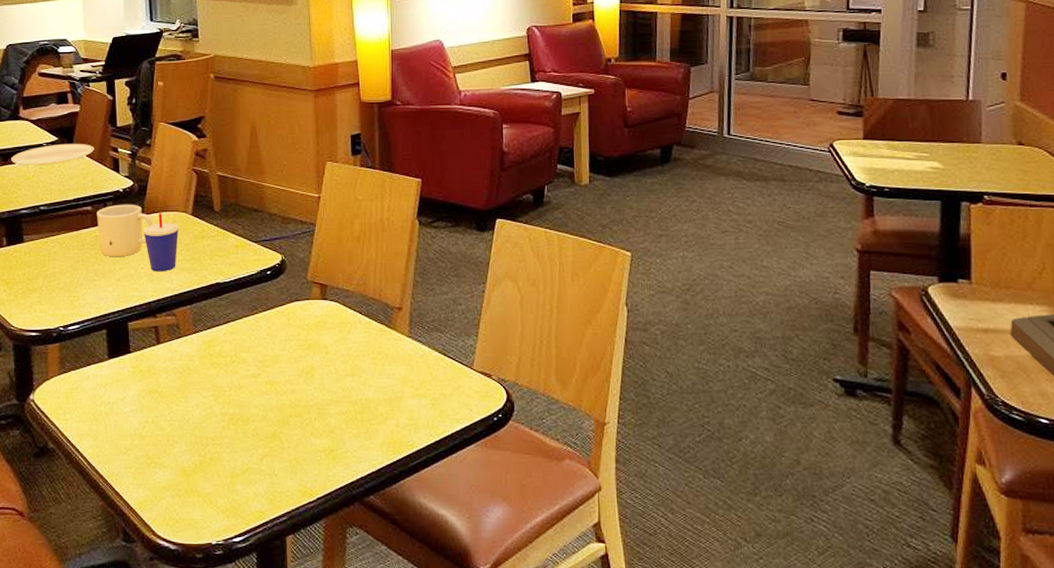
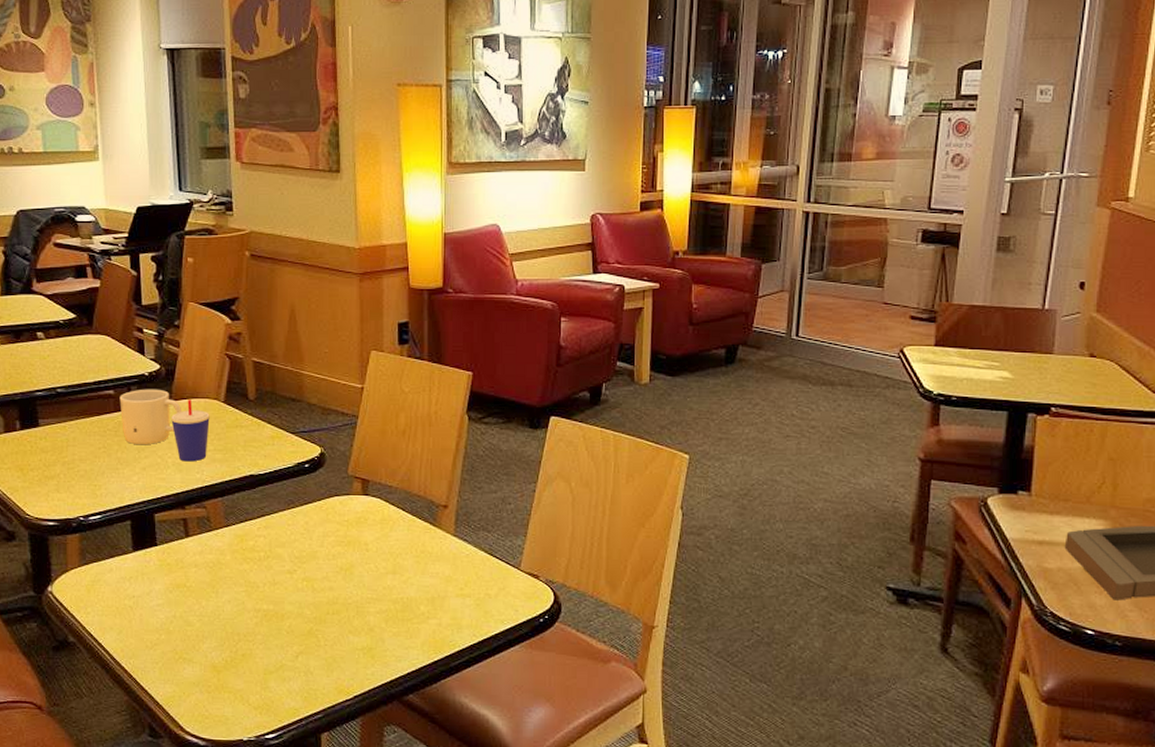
plate: present [11,143,94,166] -> none [24,321,116,344]

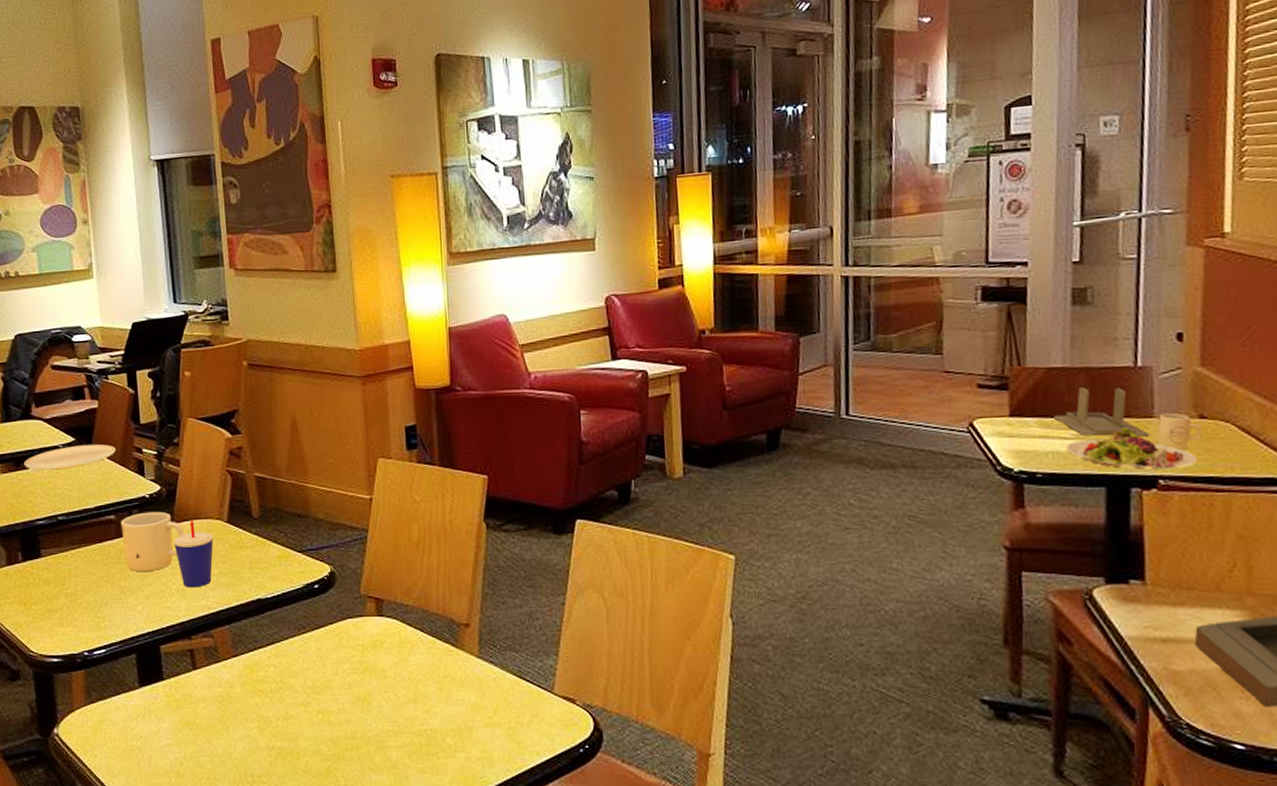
plate: none [24,321,116,344] -> present [24,444,116,471]
napkin holder: none [971,324,1048,370] -> present [1053,387,1149,437]
salad plate: none [978,361,1084,399] -> present [1065,427,1198,470]
mug: none [1054,350,1092,384] -> present [1156,412,1203,451]

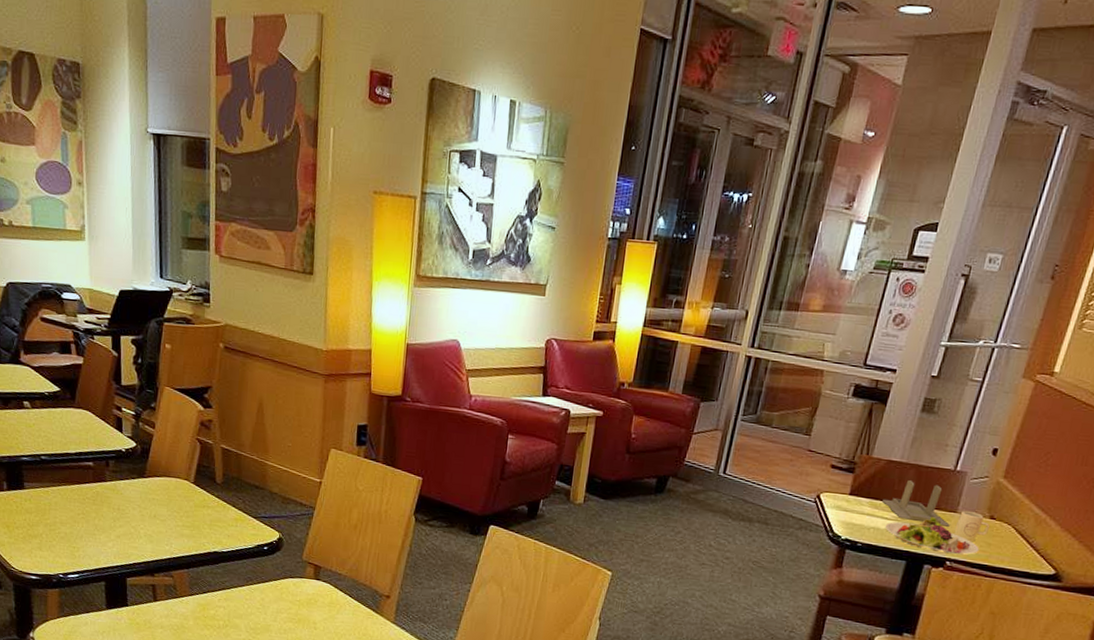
plate: present [24,444,116,471] -> none [12,395,97,416]
mug: present [121,511,185,572] -> none [98,464,155,515]
beverage cup: present [174,521,214,588] -> none [144,477,180,535]

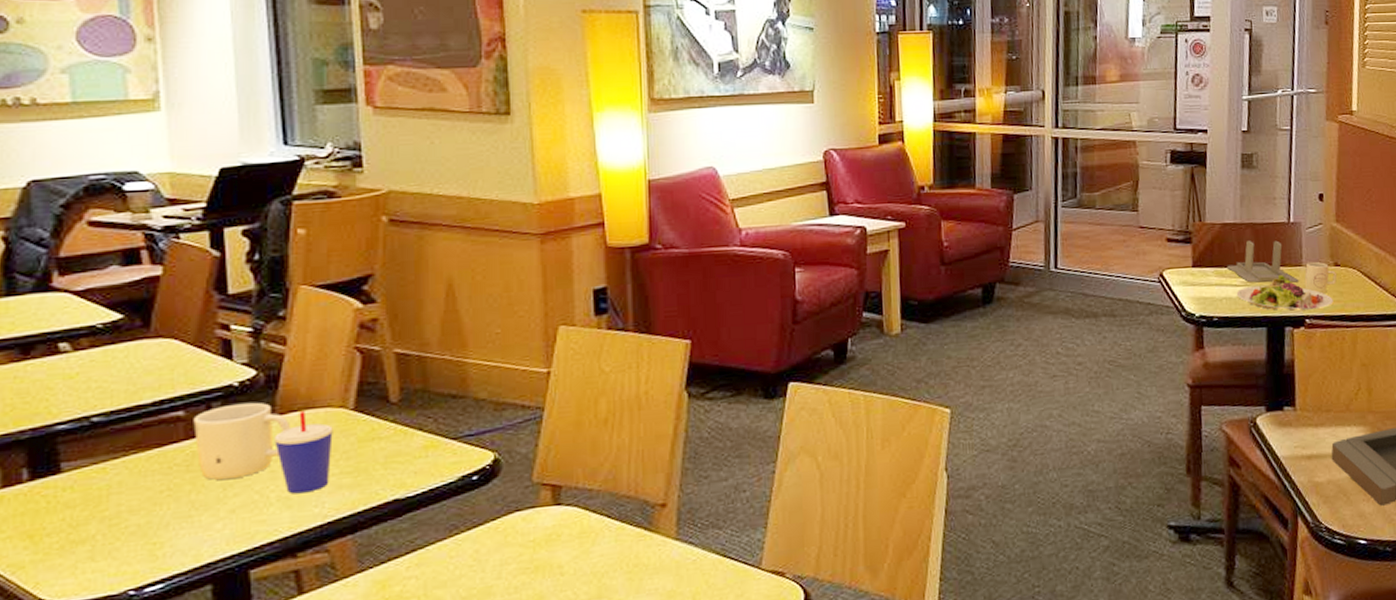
mug: none [98,464,155,515] -> present [193,402,292,480]
beverage cup: none [144,477,180,535] -> present [274,411,333,494]

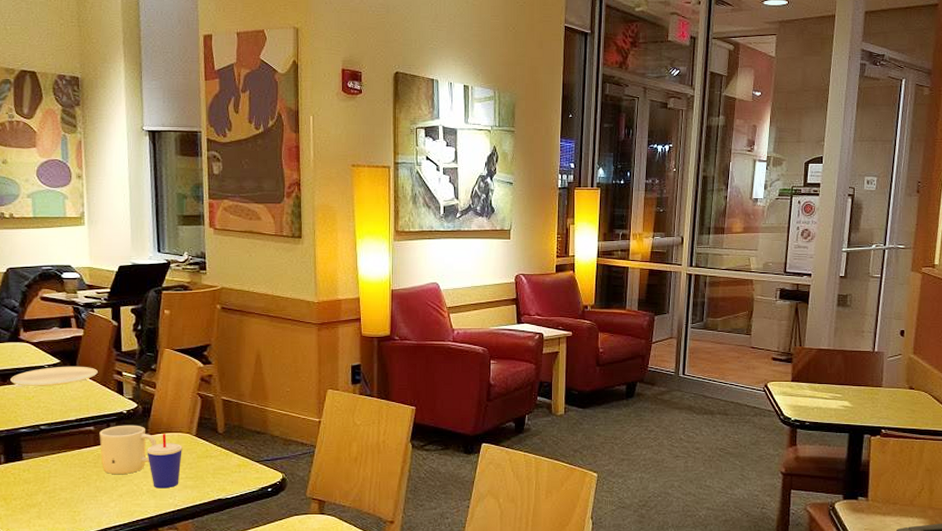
plate: none [37,321,188,359] -> present [10,366,98,386]
napkin holder: present [1227,240,1299,283] -> none [820,364,878,400]
salad plate: present [1236,275,1334,311] -> none [826,393,906,423]
mug: present [1304,261,1338,294] -> none [883,384,911,411]

